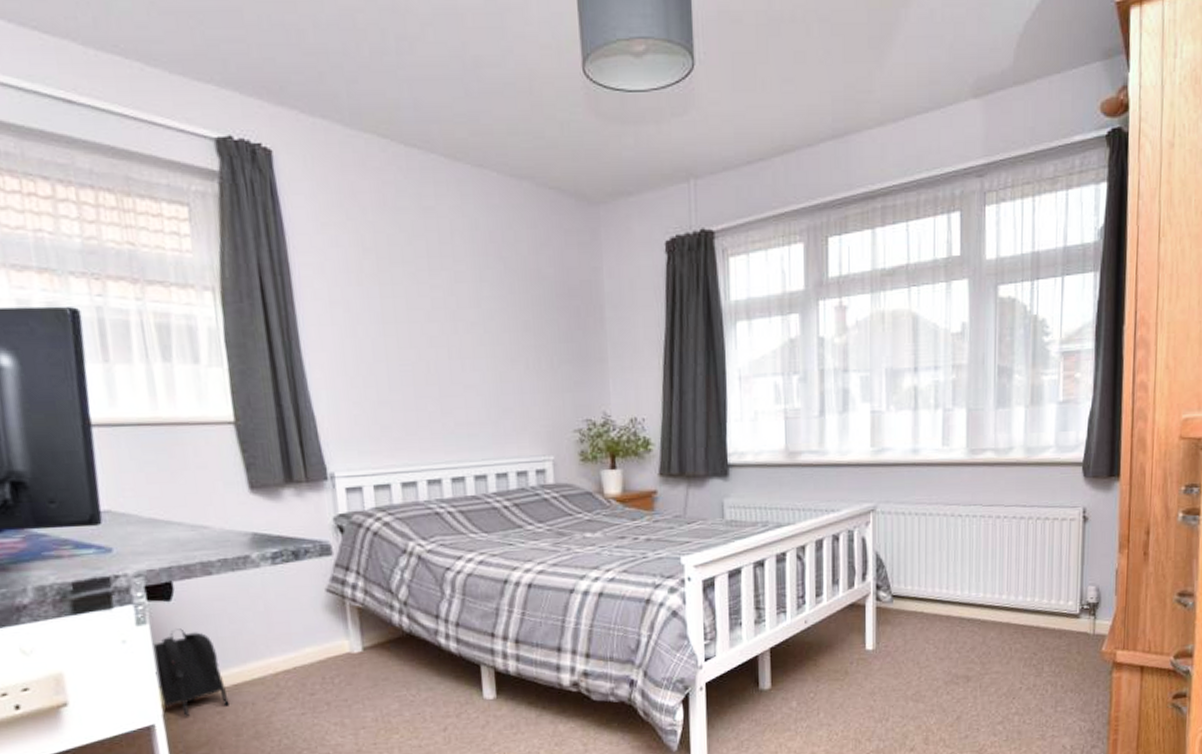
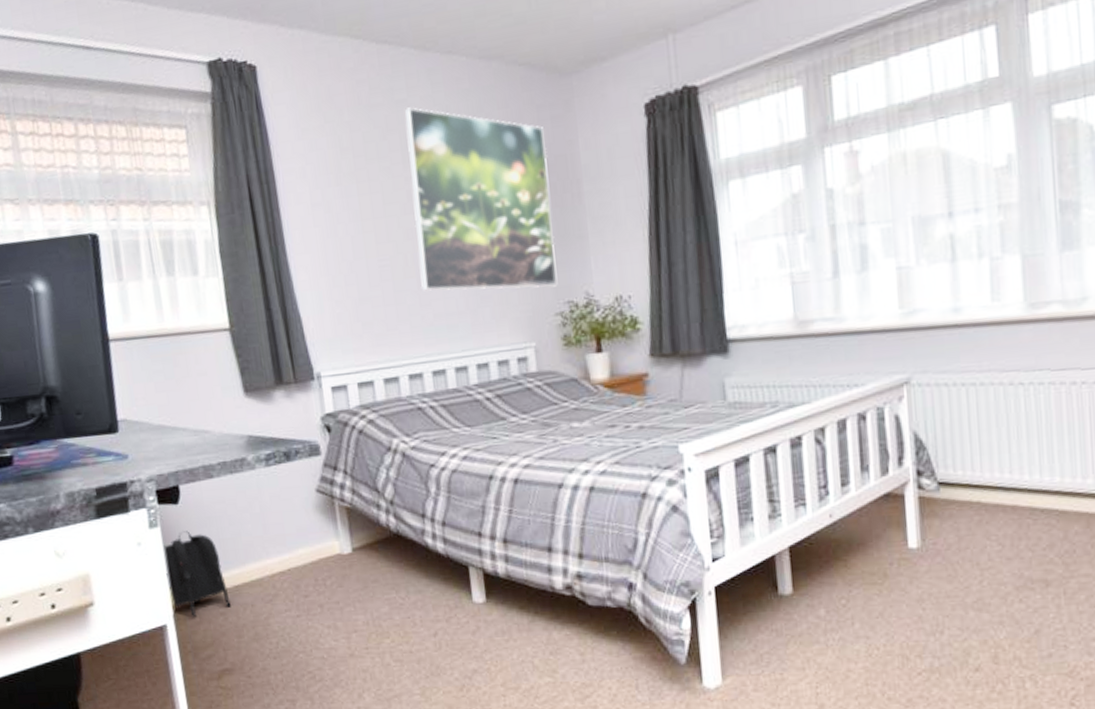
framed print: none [432,215,578,405] -> present [405,107,558,291]

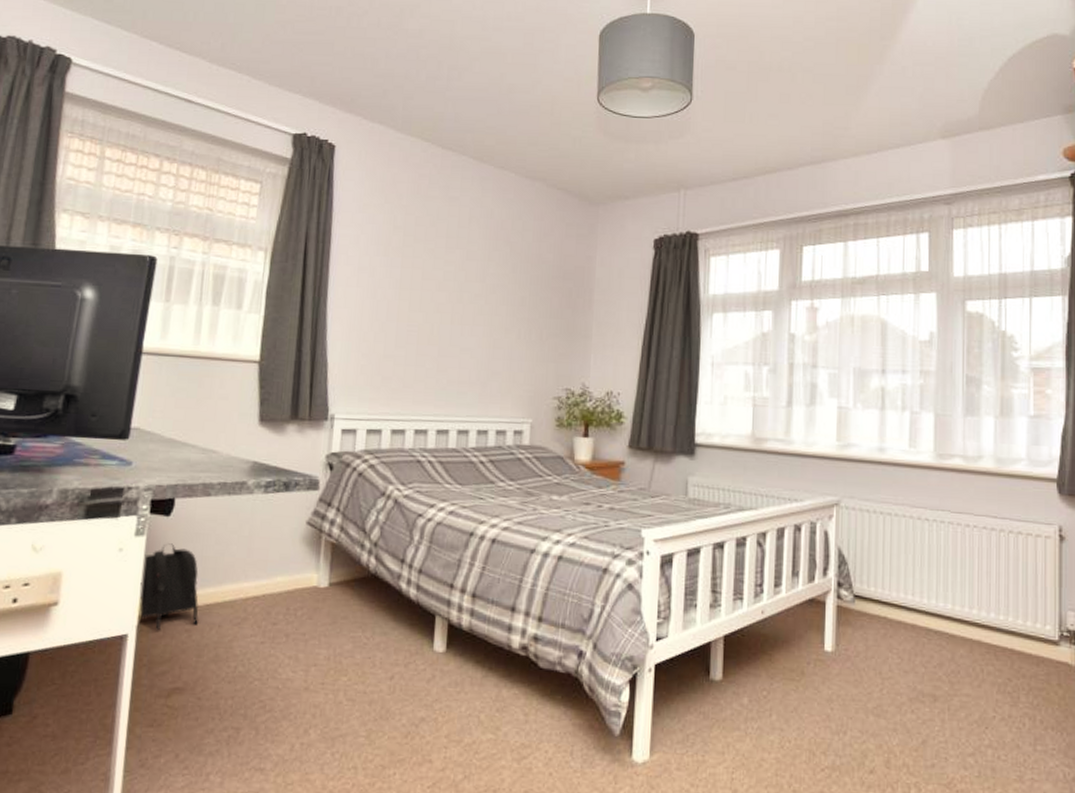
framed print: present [405,107,558,291] -> none [441,204,569,374]

